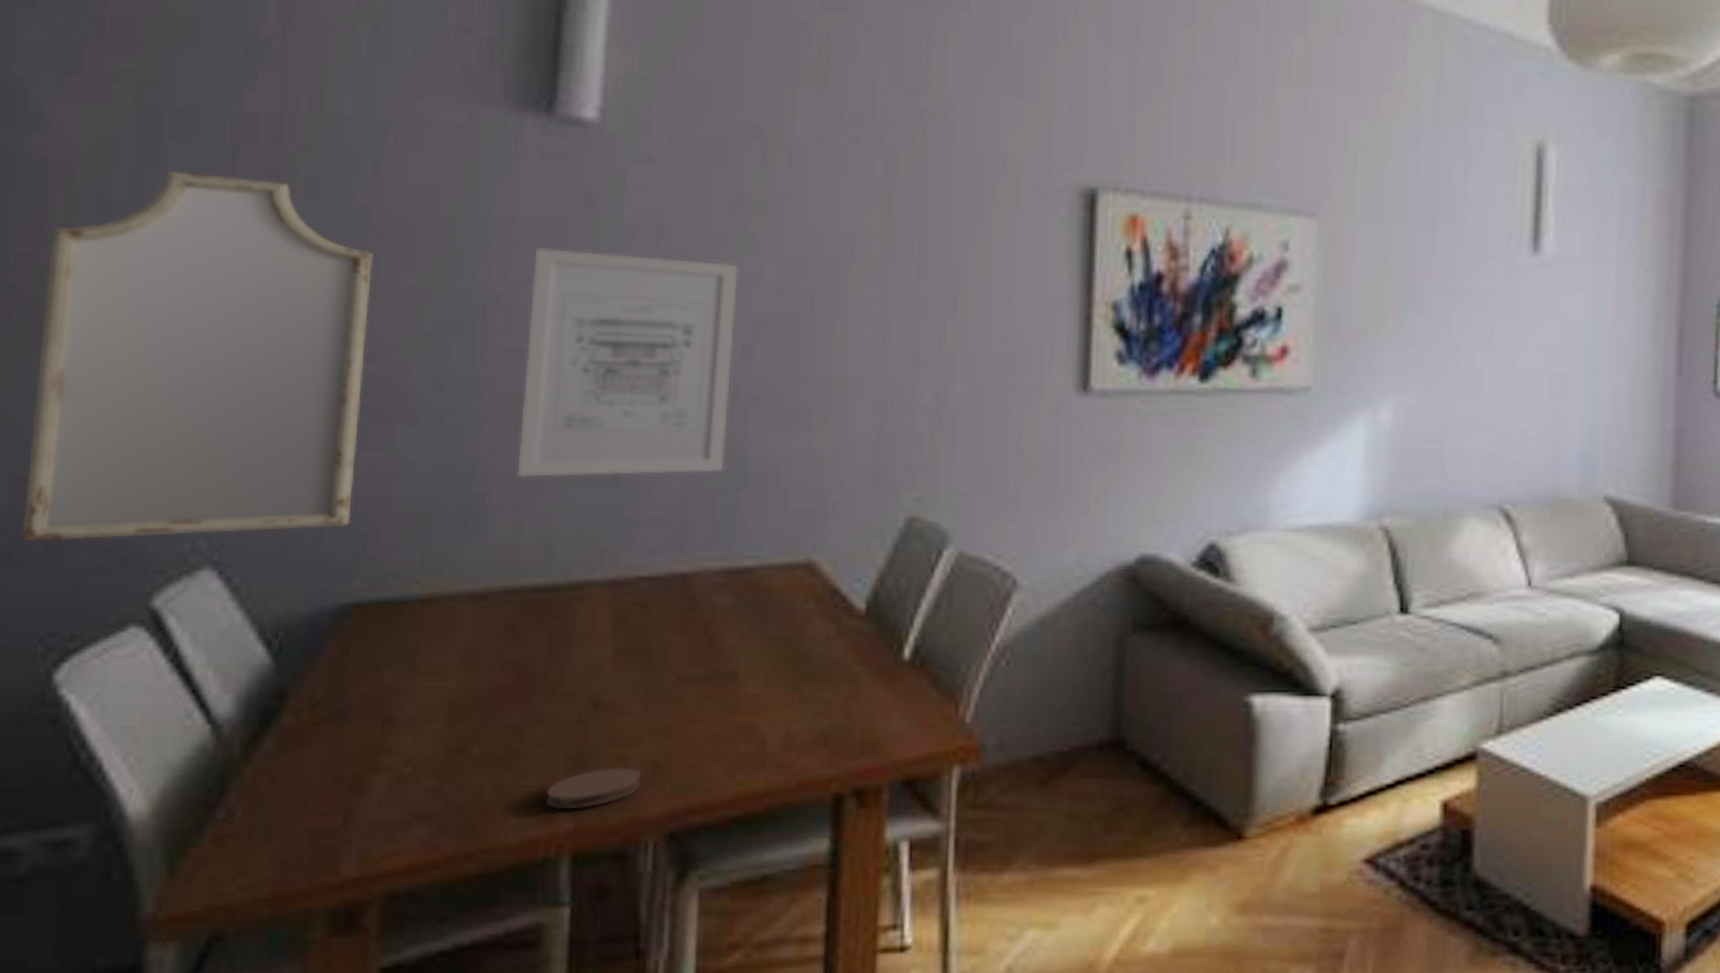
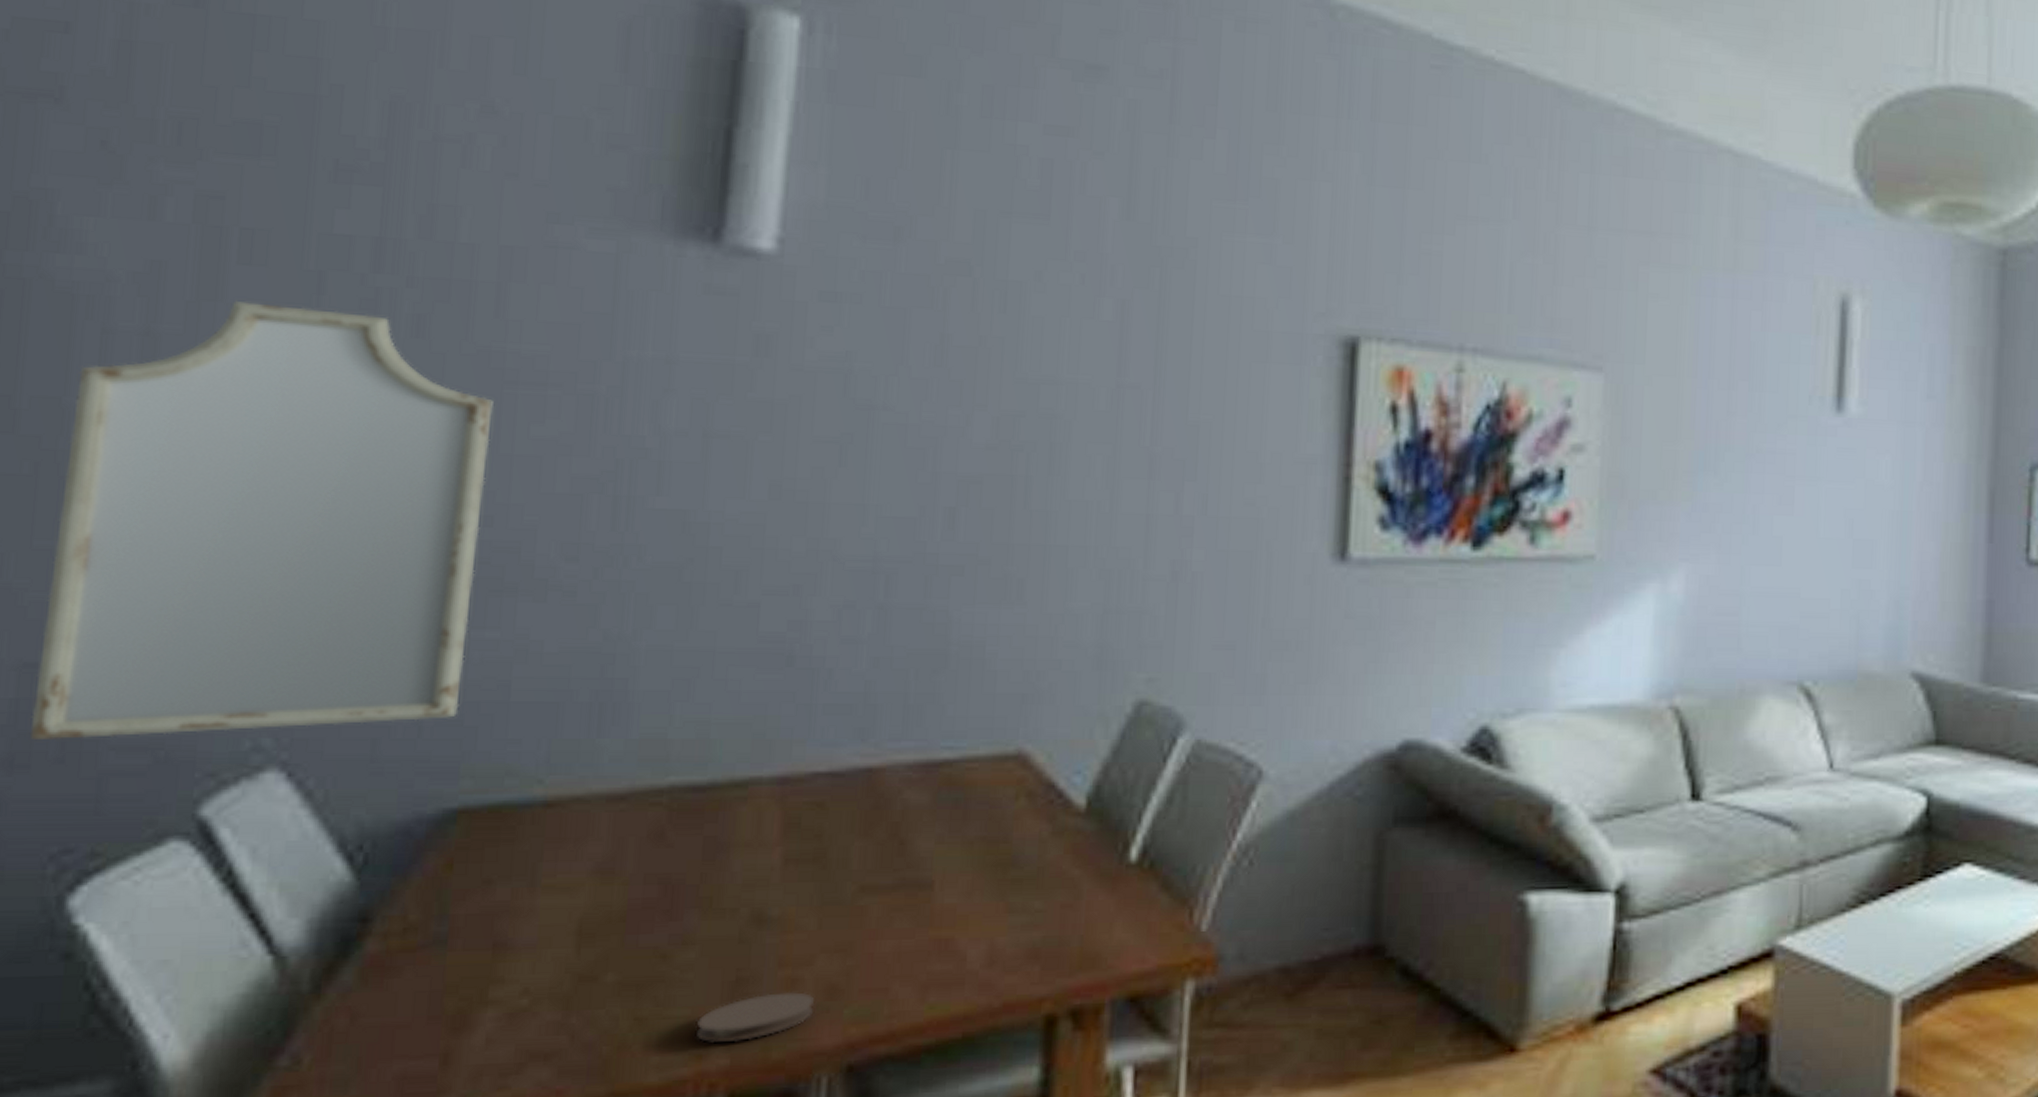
wall art: present [517,247,740,478] -> none [668,394,943,660]

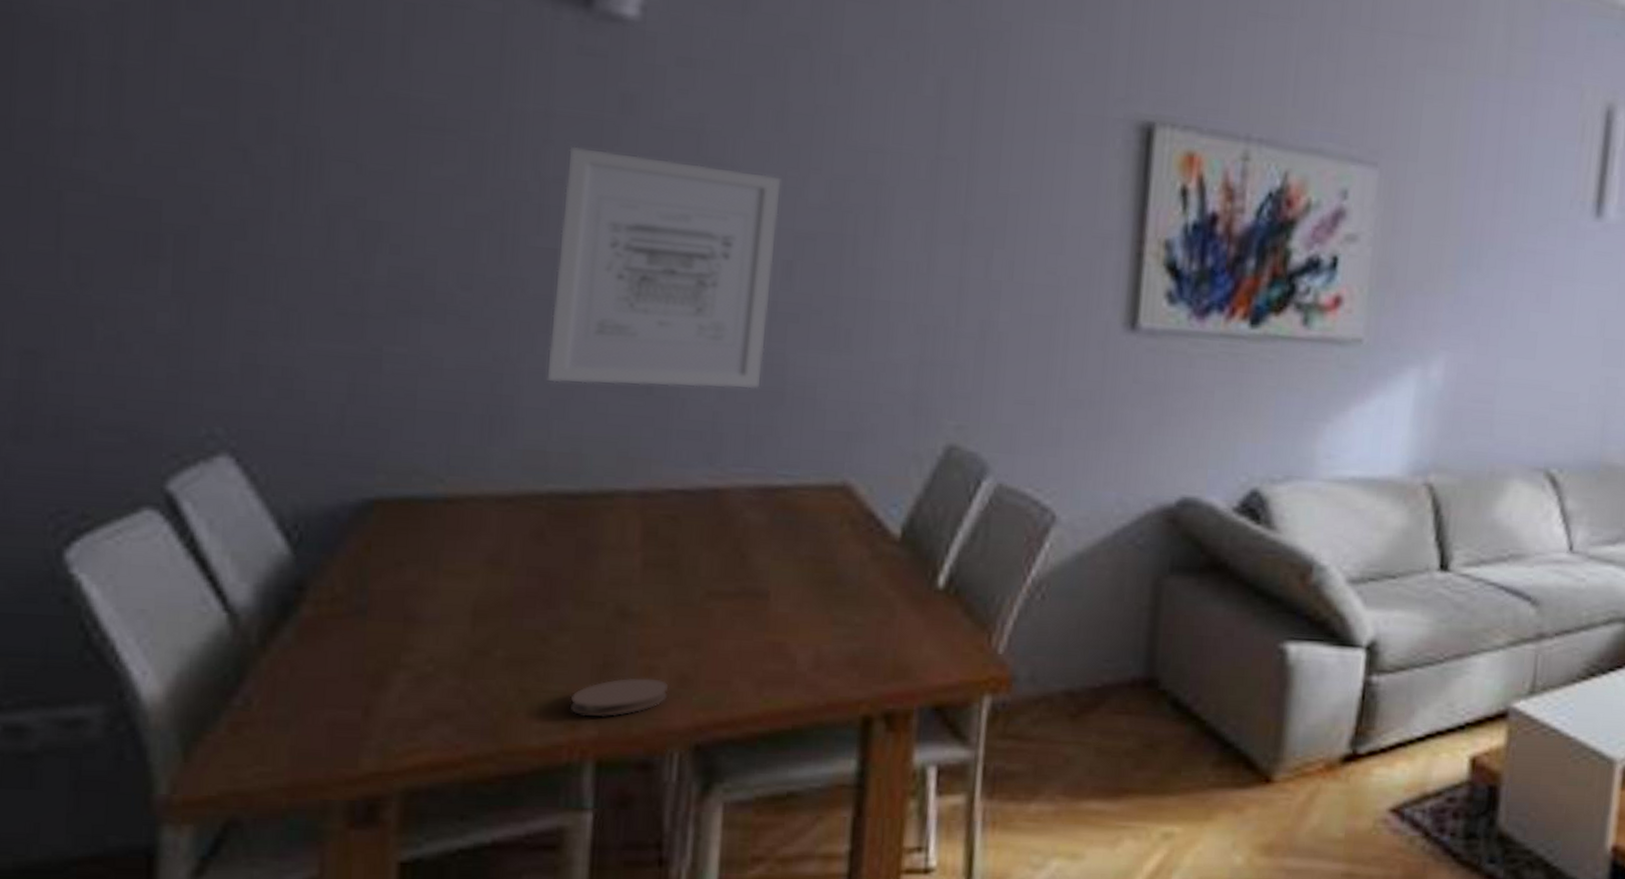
home mirror: present [29,300,493,739] -> none [30,41,400,421]
wall art: none [668,394,943,660] -> present [547,146,782,389]

